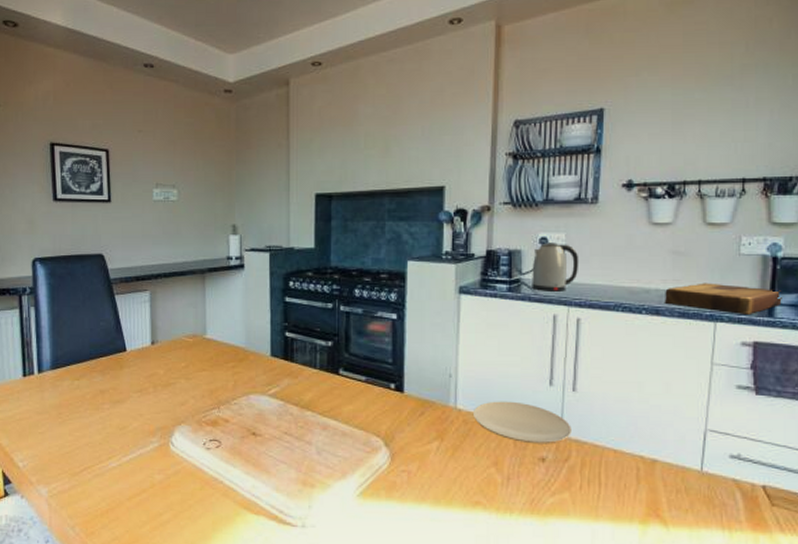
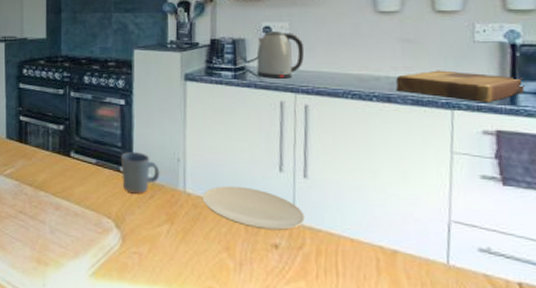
mug: none [391,368,431,411] -> present [120,152,160,194]

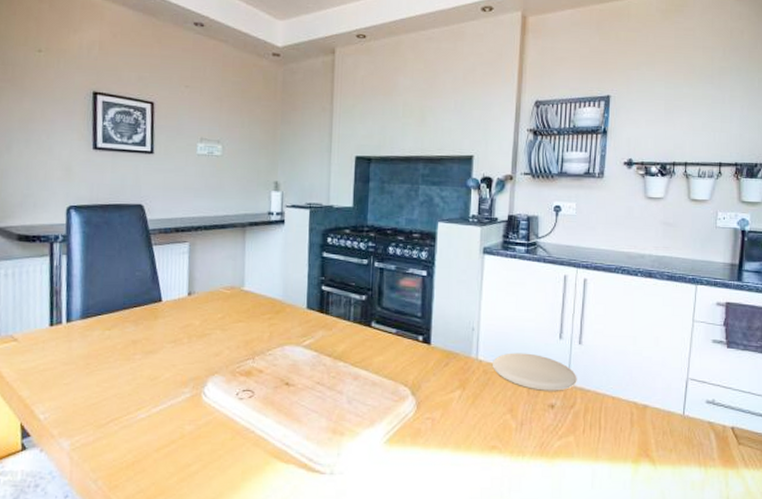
mug: present [120,152,160,194] -> none [419,322,456,362]
kettle: present [256,31,305,79] -> none [546,210,587,255]
cutting board: present [395,70,525,102] -> none [655,250,748,279]

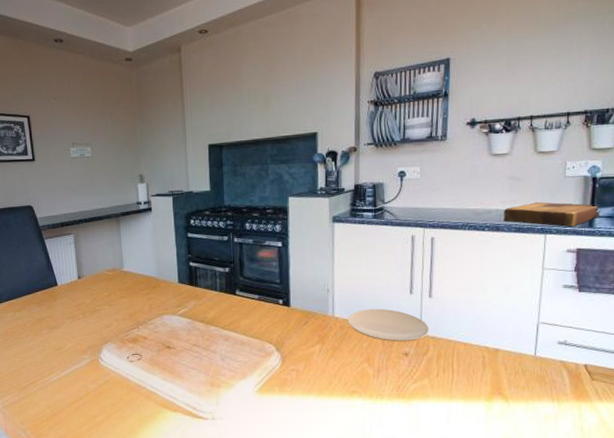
cutting board: none [655,250,748,279] -> present [503,202,600,227]

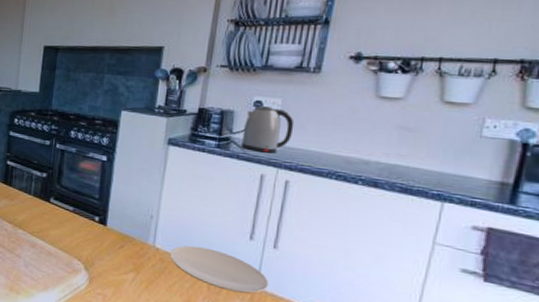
kettle: none [393,175,432,217] -> present [241,106,295,154]
cutting board: present [503,202,600,227] -> none [384,161,530,200]

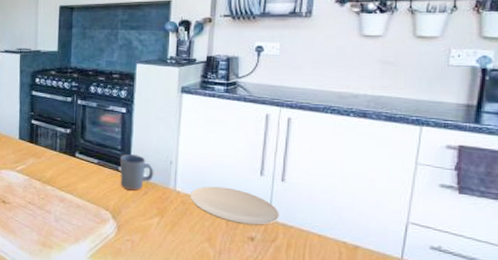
mug: none [95,204,133,243] -> present [119,154,154,191]
kettle: present [241,106,295,154] -> none [247,51,292,94]

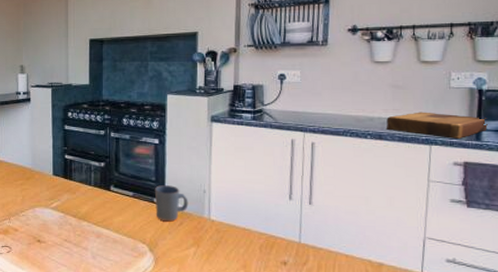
plate: present [191,186,279,226] -> none [225,213,309,250]
cutting board: none [371,90,490,121] -> present [386,112,488,139]

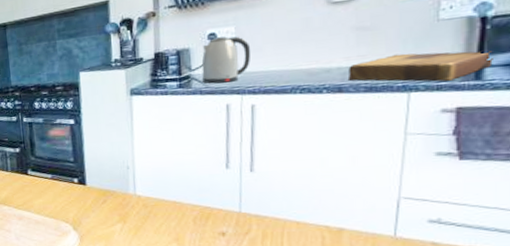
mug: present [154,185,189,222] -> none [73,164,111,201]
kettle: none [272,78,313,120] -> present [201,36,251,84]

